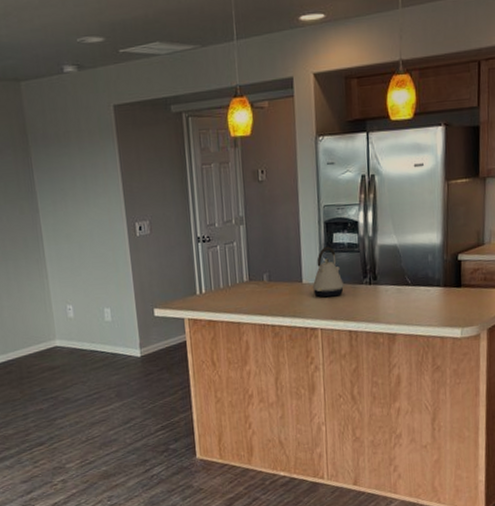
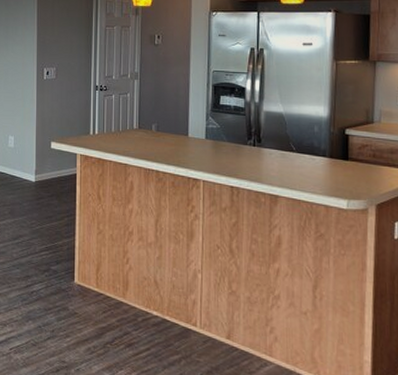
kettle: present [312,246,344,298] -> none [197,106,228,153]

